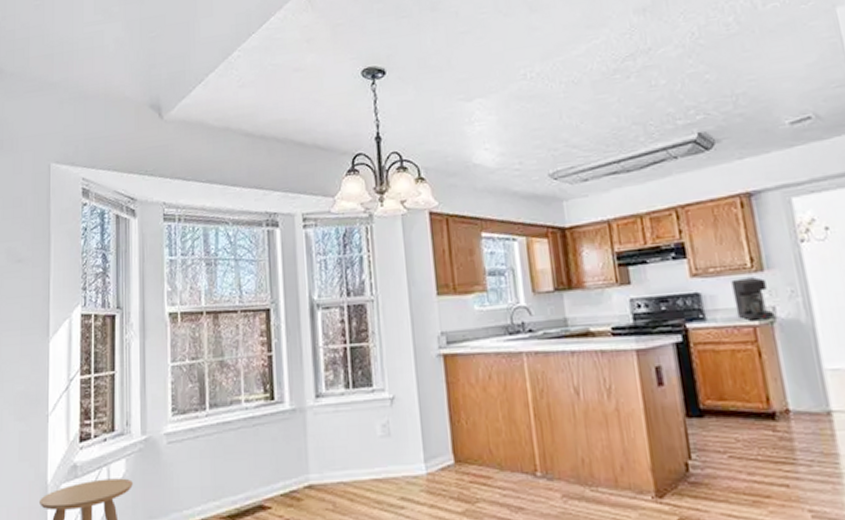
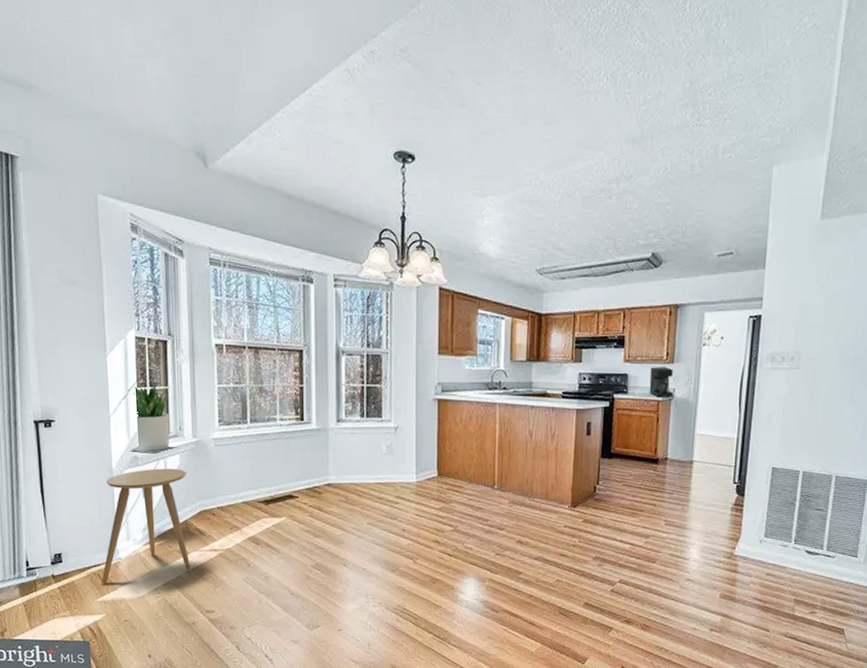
planter: none [68,366,115,459] -> present [129,381,170,452]

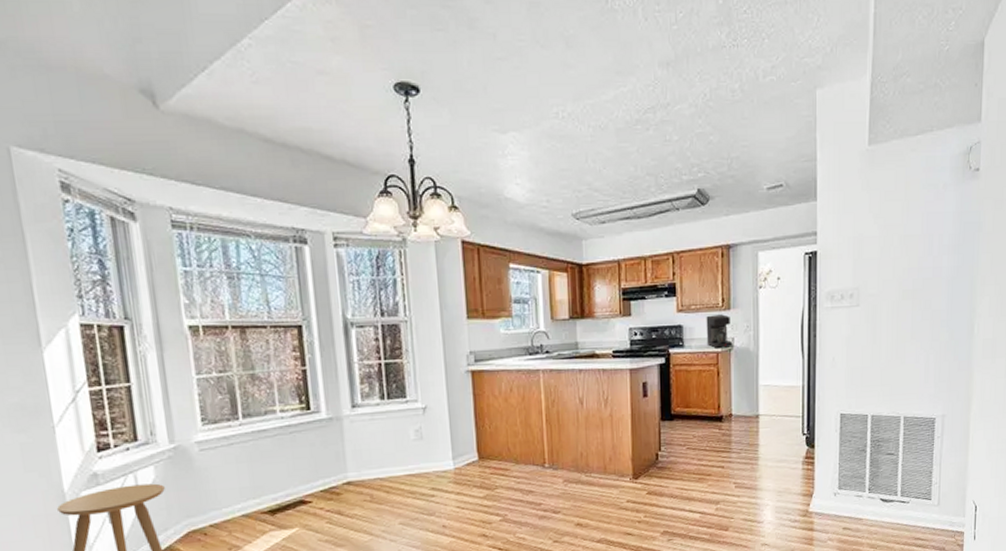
planter: present [129,381,170,452] -> none [84,378,139,468]

